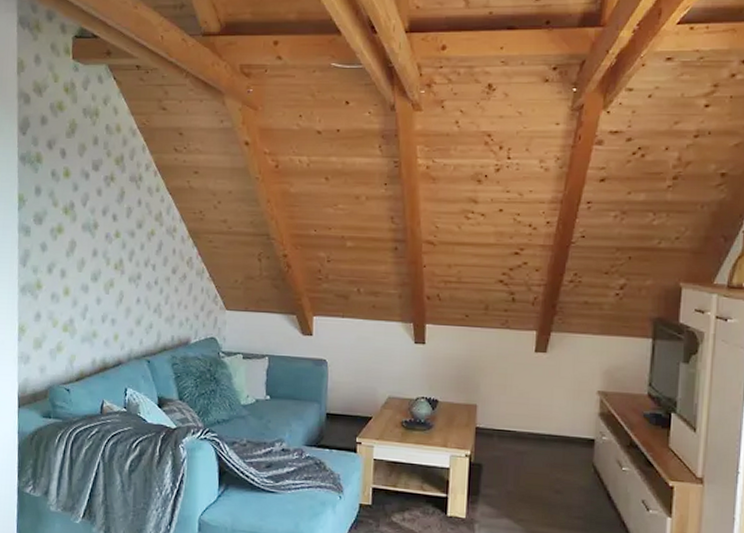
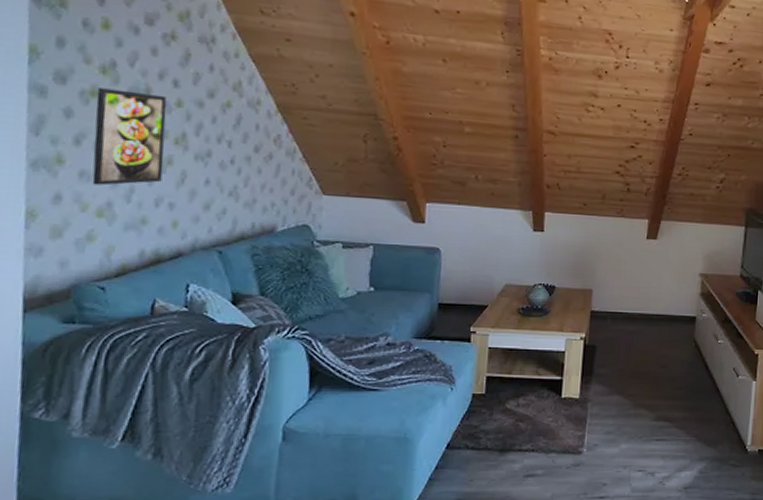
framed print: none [60,225,109,305] -> present [92,88,167,186]

